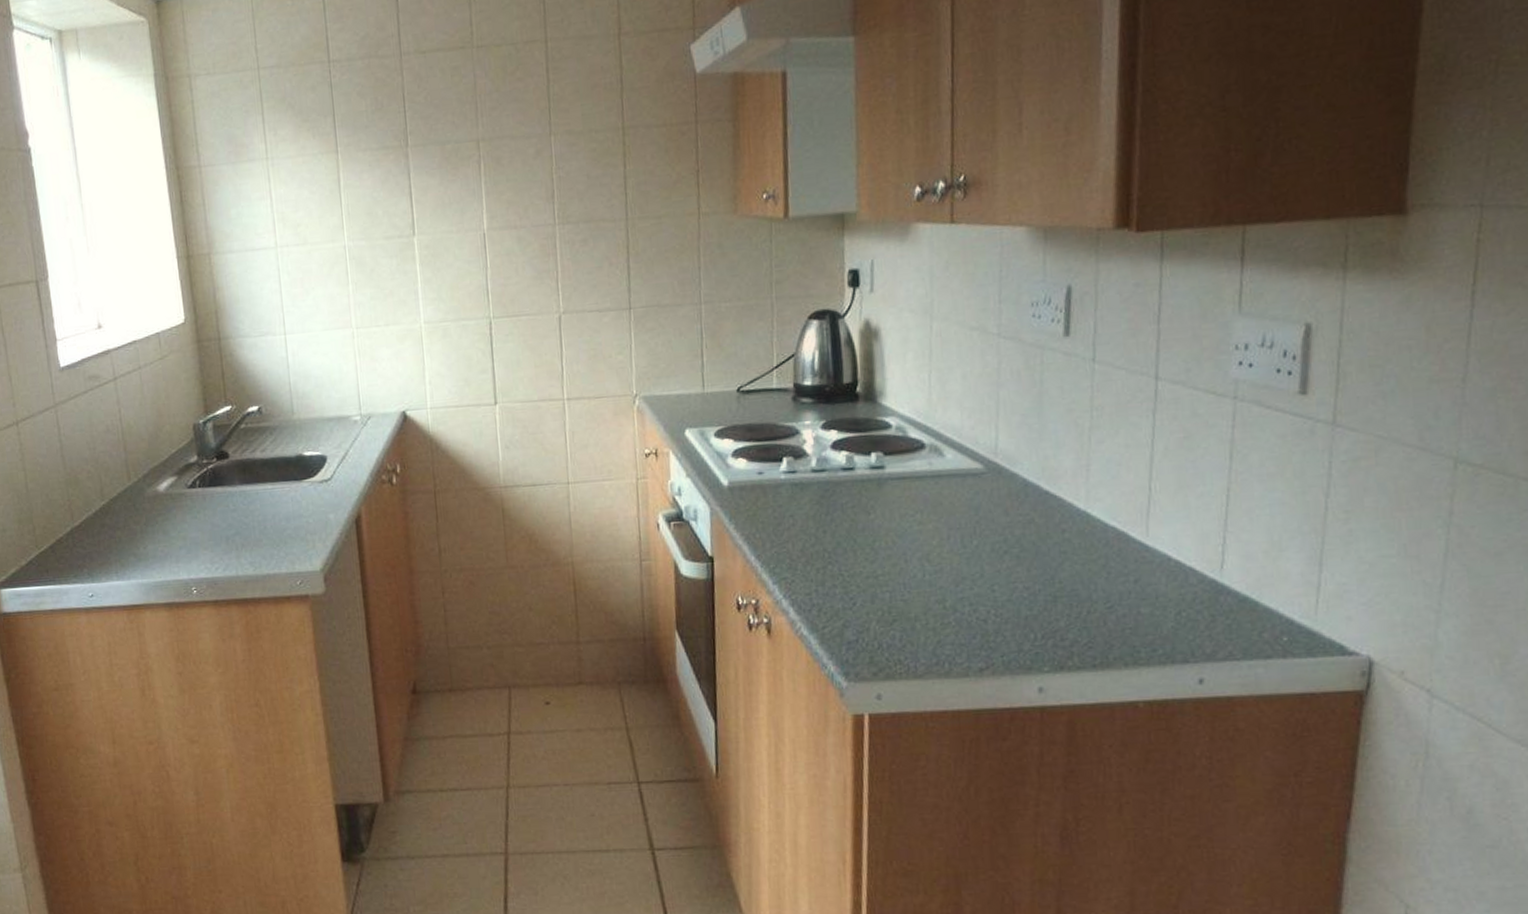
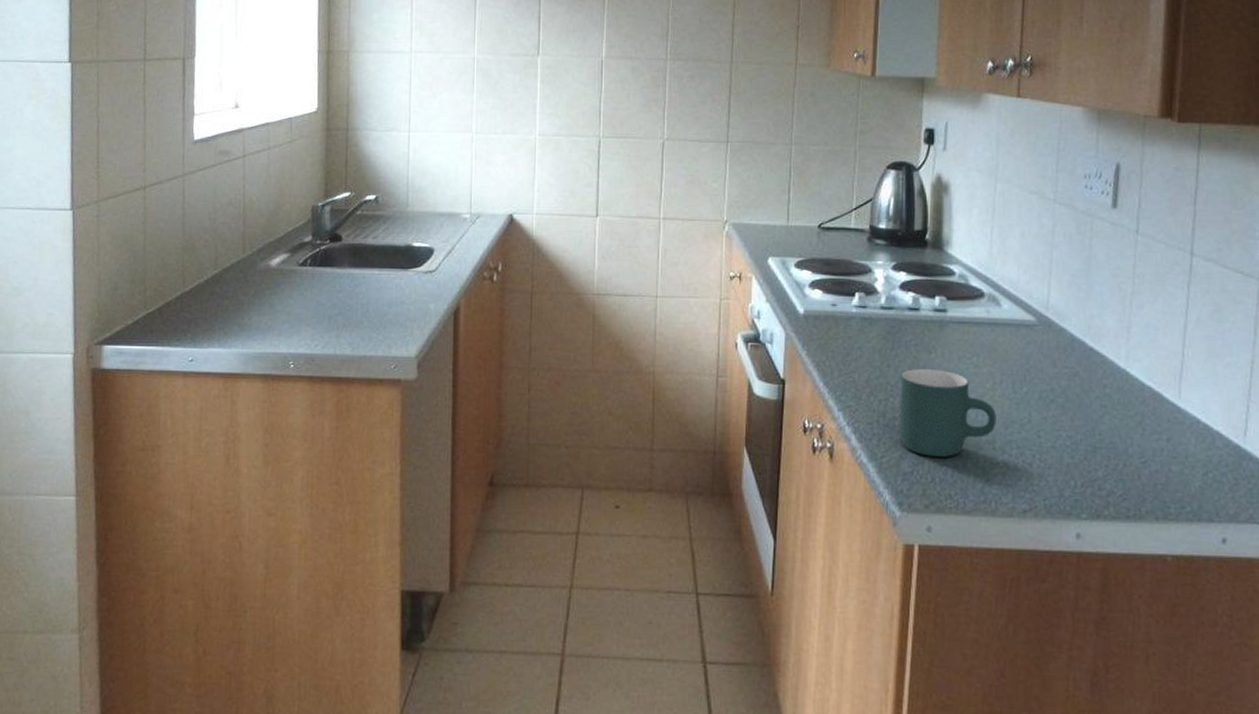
mug: none [838,530,946,623] -> present [899,369,996,457]

